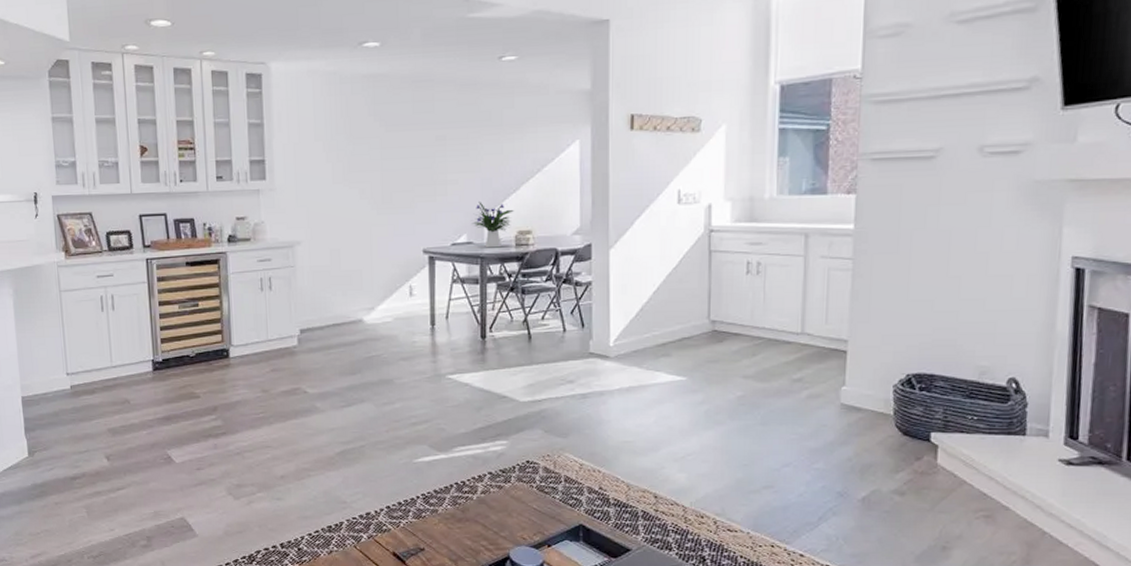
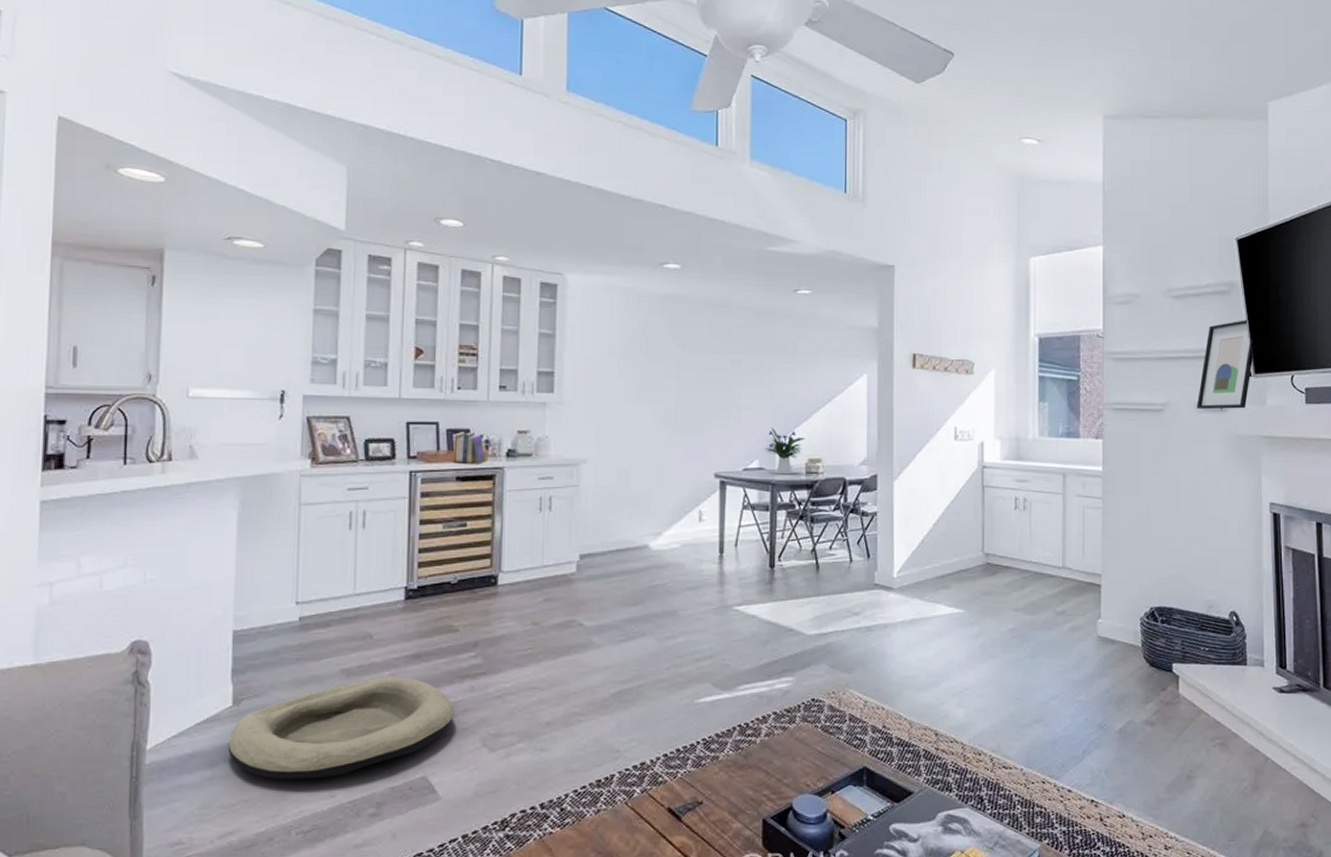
dog bed: none [28,435,202,516] -> present [227,676,454,780]
books: none [181,221,210,251] -> present [453,432,486,465]
picture frame: none [980,39,1067,153] -> present [1196,319,1255,410]

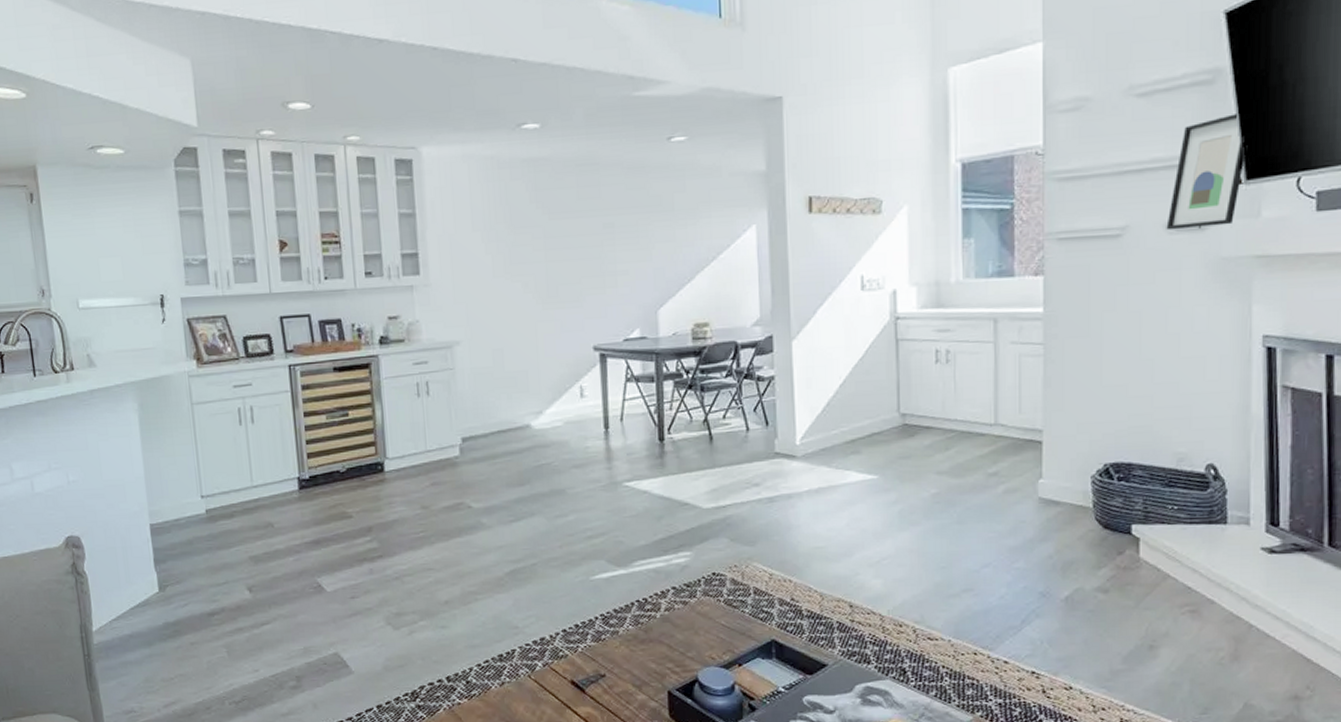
dog bed: present [227,676,454,780] -> none [160,562,357,657]
books: present [453,432,486,465] -> none [326,321,360,354]
flower arrangement: present [764,428,805,475] -> none [645,293,689,343]

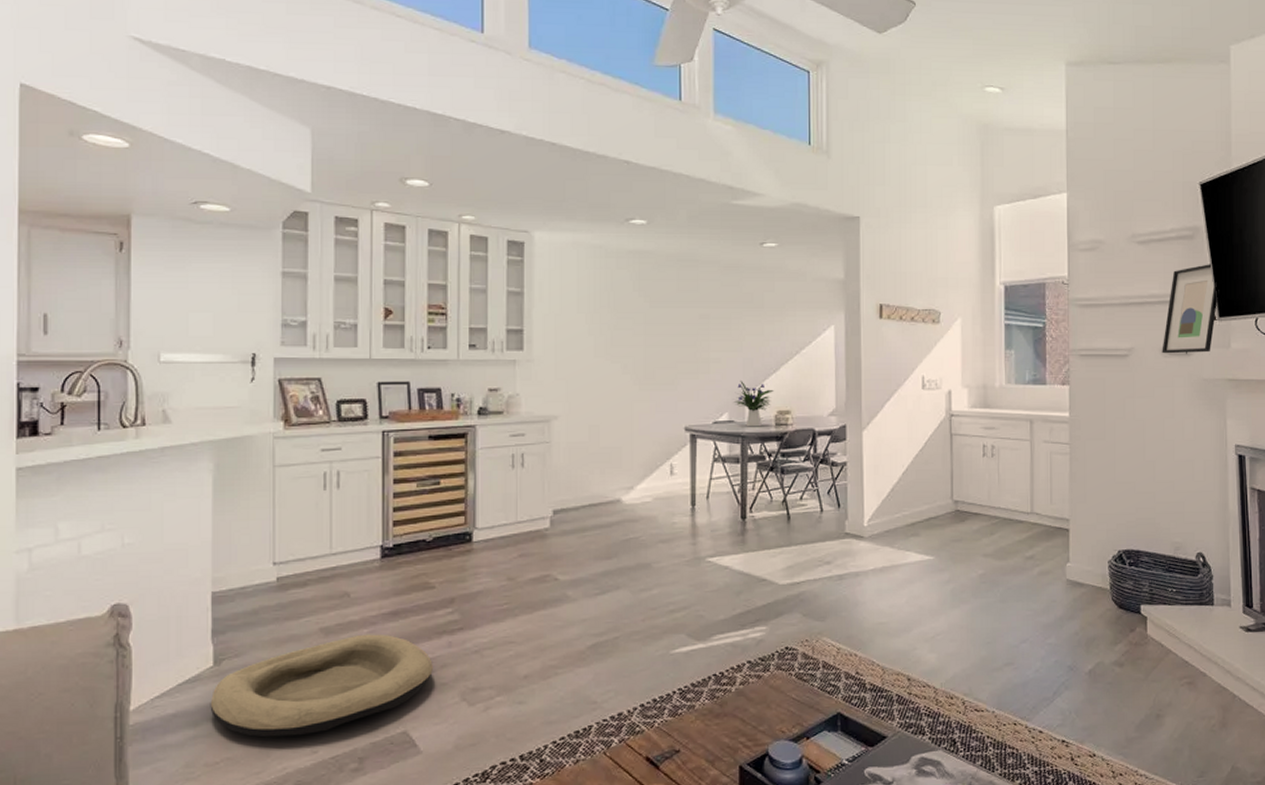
dog bed: none [160,562,357,657] -> present [210,634,433,738]
flower arrangement: none [645,293,689,343] -> present [733,381,774,427]

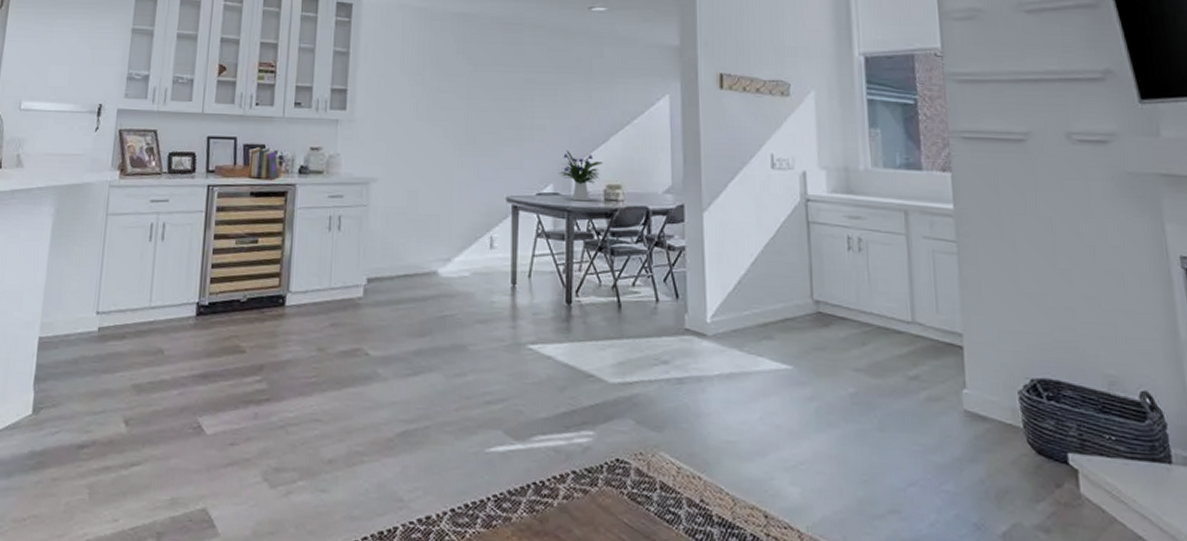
dog bed: present [210,634,433,738] -> none [24,395,238,500]
books: none [425,391,457,423] -> present [248,147,279,181]
picture frame: present [1162,263,1219,354] -> none [1068,35,1139,141]

